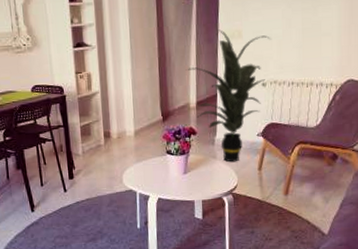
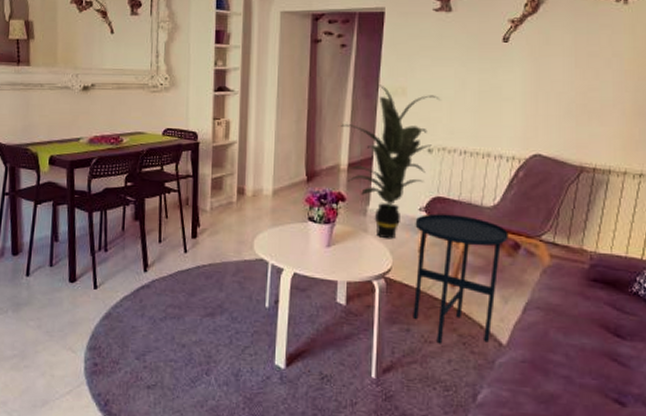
side table: none [254,136,328,240] -> present [413,213,509,344]

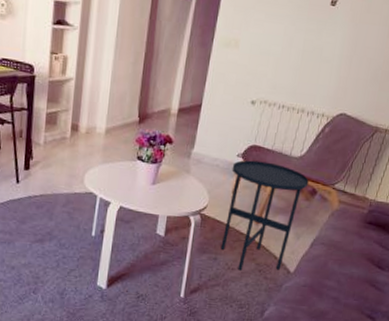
indoor plant: present [338,84,441,239] -> none [172,34,269,181]

